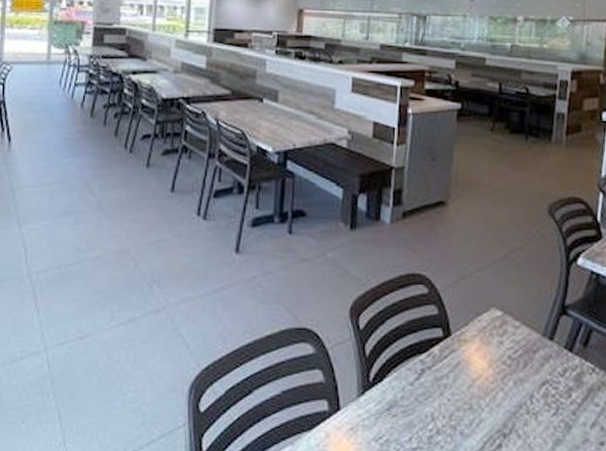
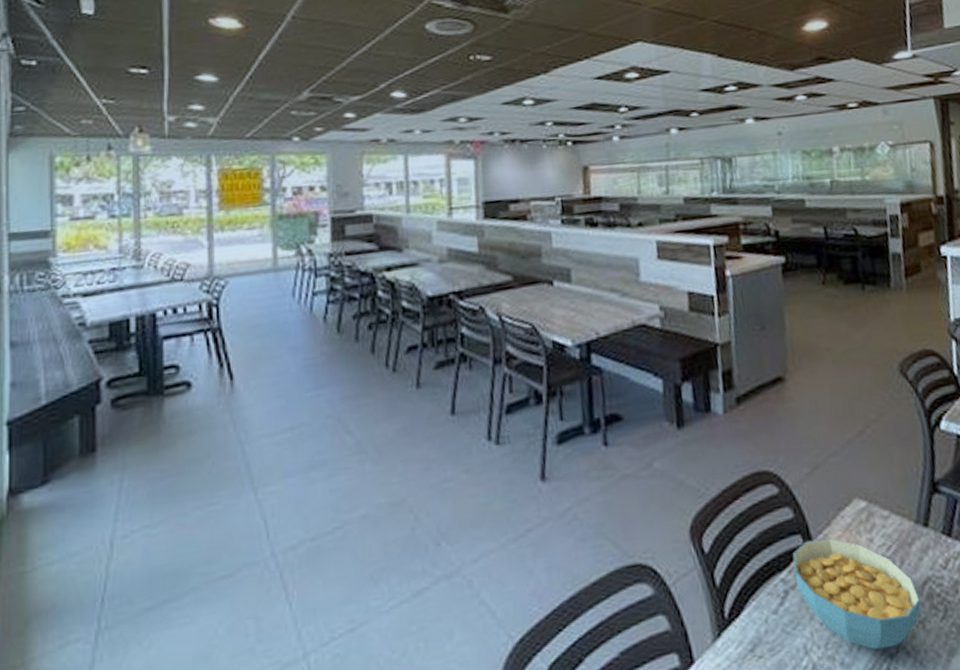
cereal bowl: none [432,334,536,429] -> present [792,538,921,650]

